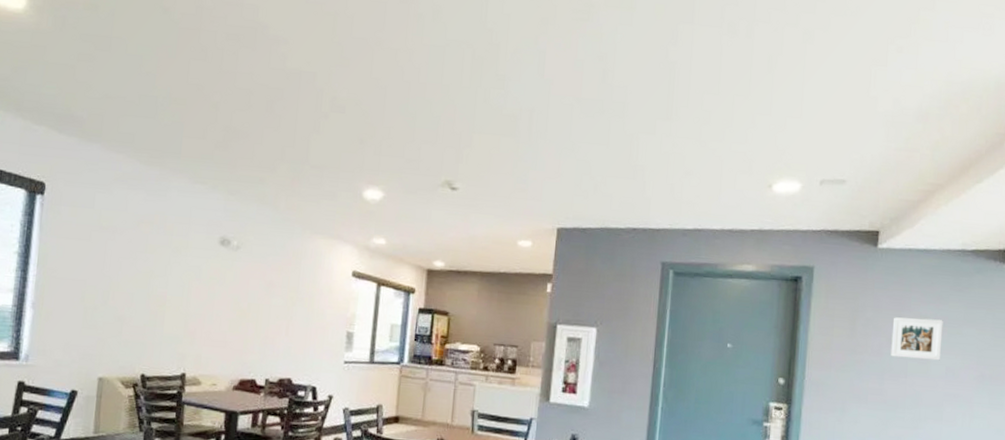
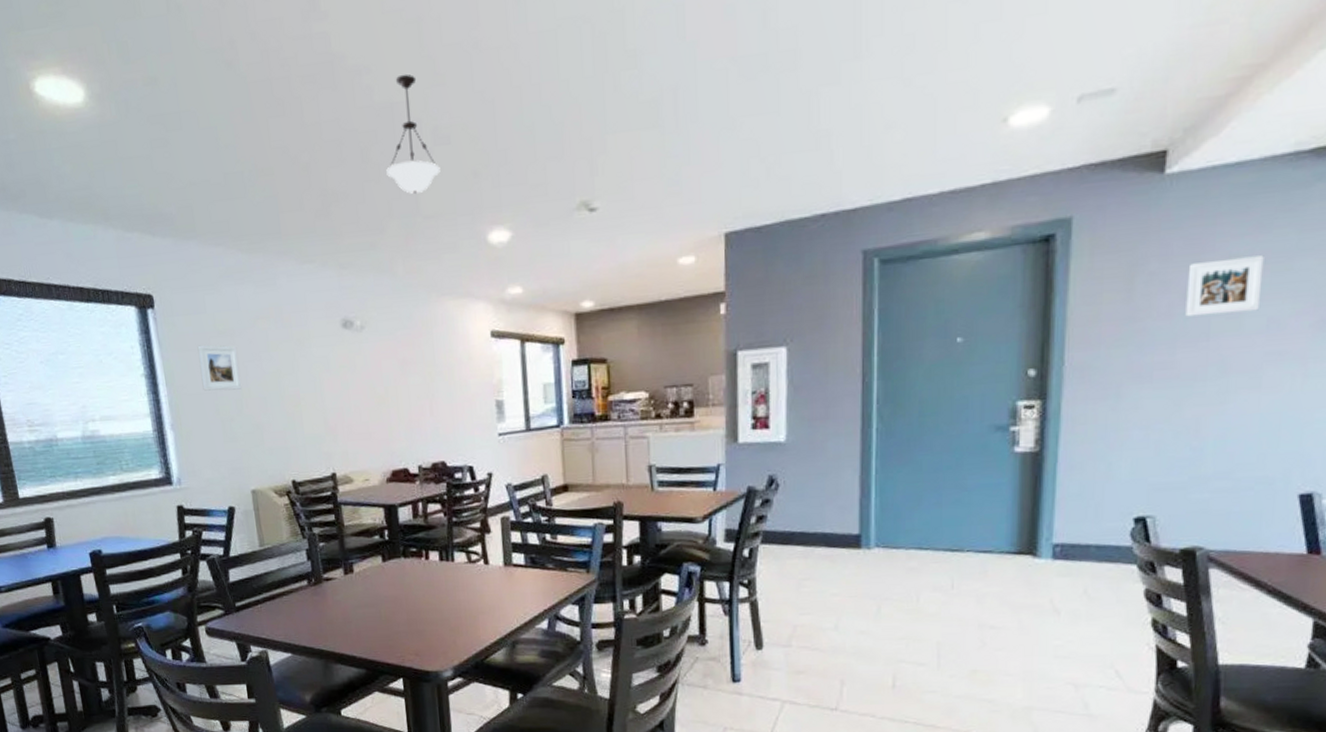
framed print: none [73,235,116,282] -> present [197,345,242,391]
pendant light: none [285,51,333,146] -> present [386,74,440,194]

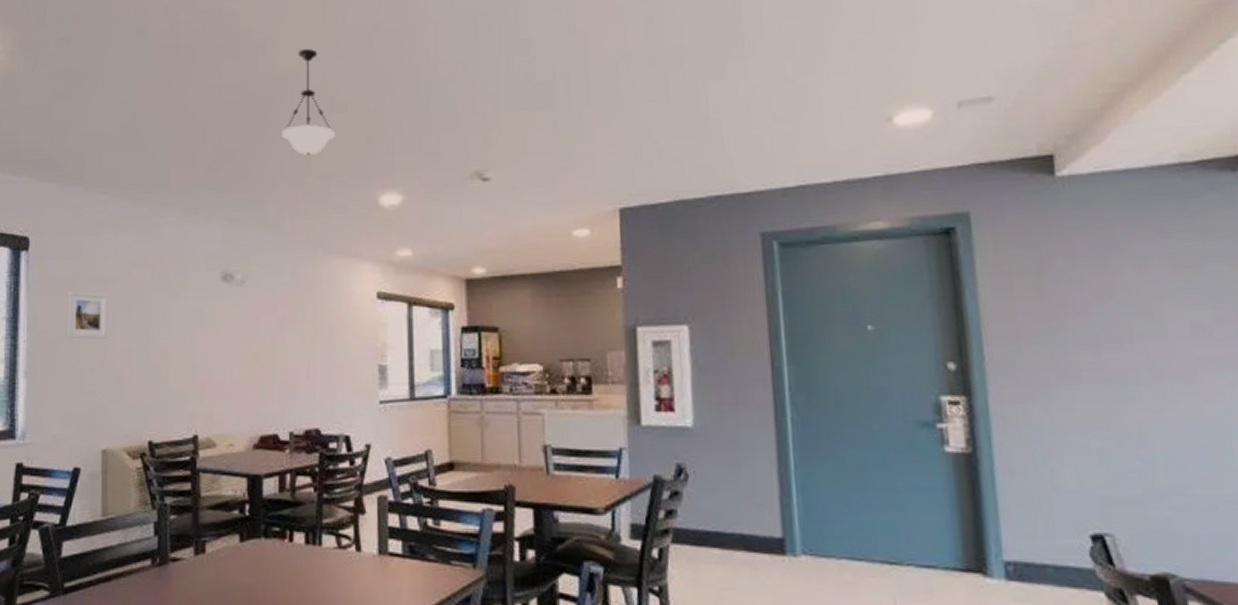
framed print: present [1185,255,1264,317] -> none [1096,259,1179,317]

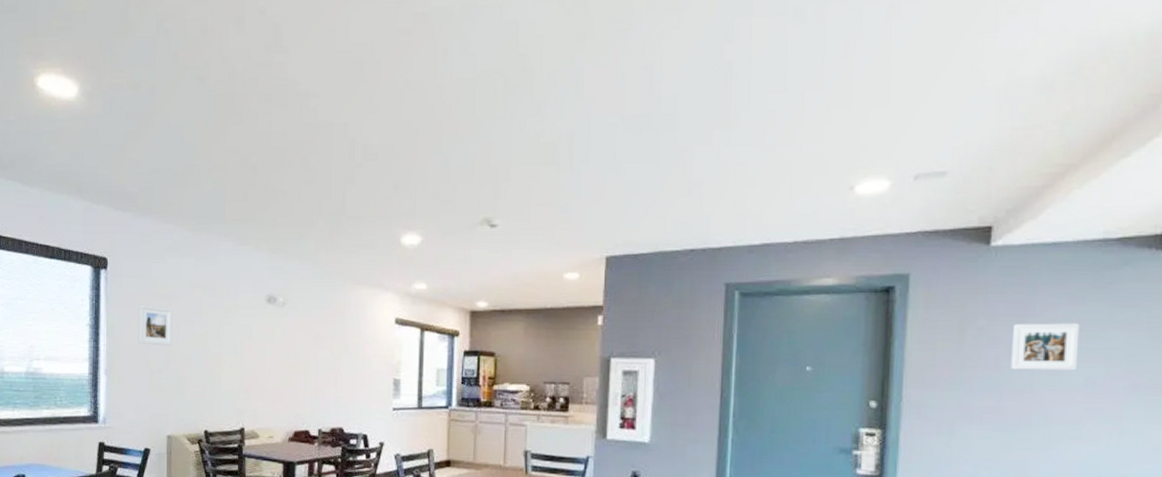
pendant light: present [282,48,335,155] -> none [321,101,367,197]
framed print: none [1096,259,1179,317] -> present [1011,323,1080,371]

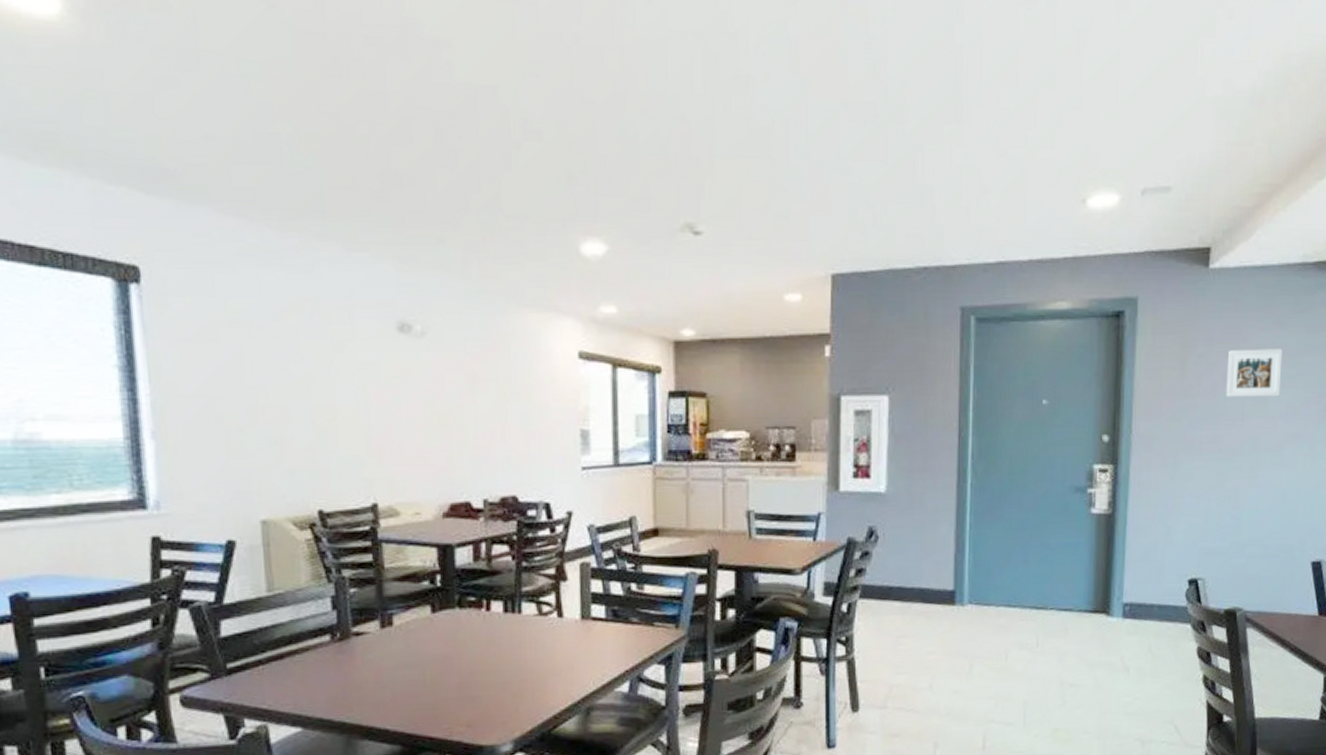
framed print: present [138,304,173,346] -> none [198,335,258,394]

